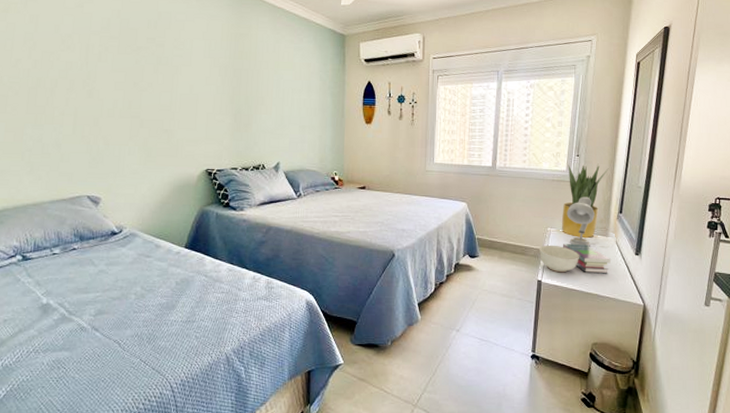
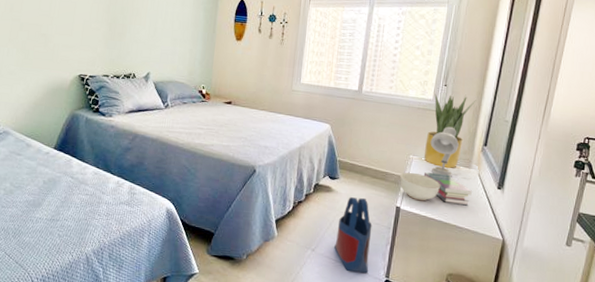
tote bag: none [479,274,515,350] -> present [334,197,372,273]

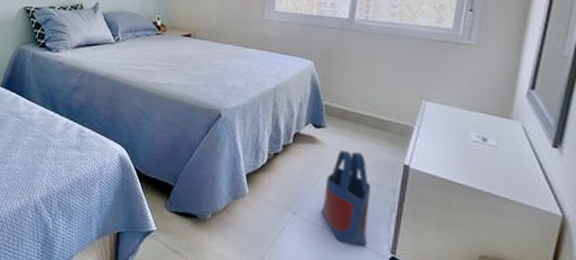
bowl: present [400,172,441,201] -> none [408,121,467,160]
planter: present [423,93,476,168] -> none [441,21,517,118]
books: present [423,172,473,206] -> none [441,122,515,168]
desk lamp: present [430,126,459,177] -> none [450,63,492,130]

